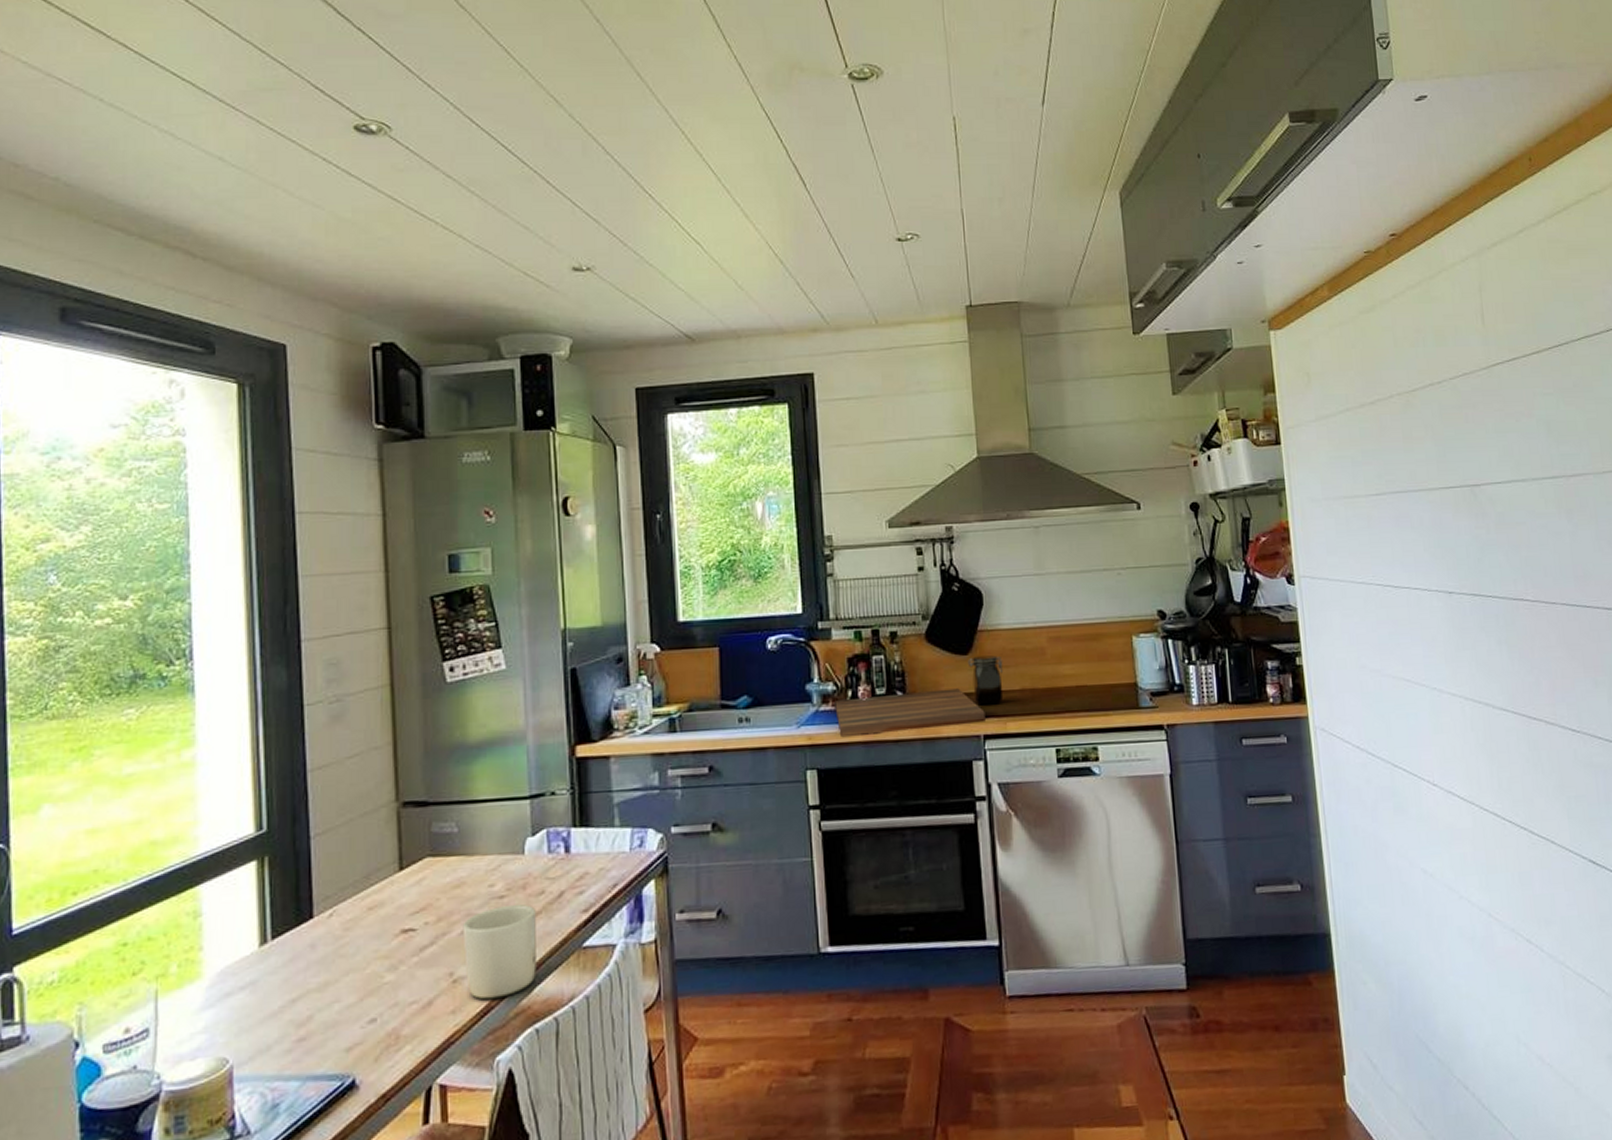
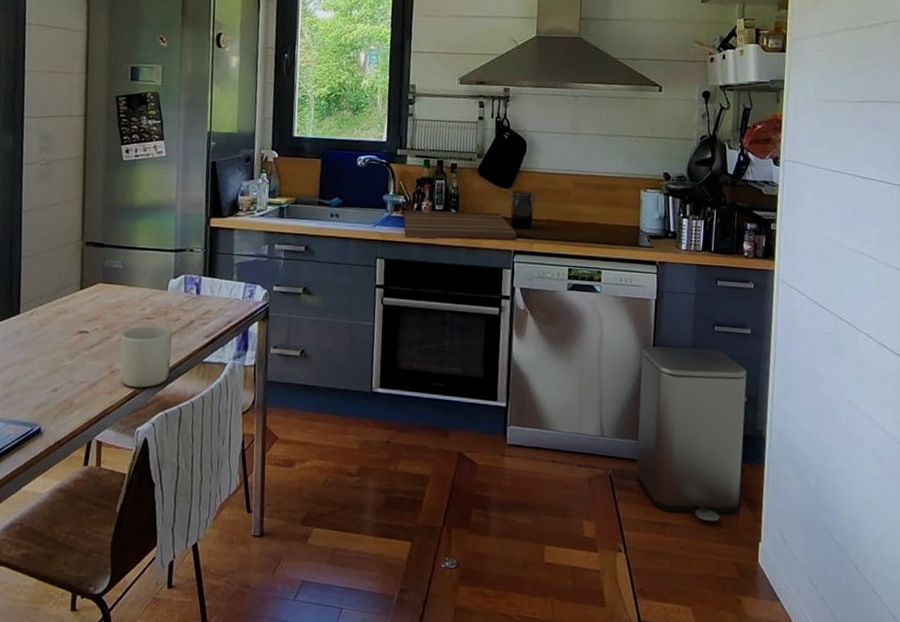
pedal bin: none [1162,827,1312,1058] -> present [636,345,748,521]

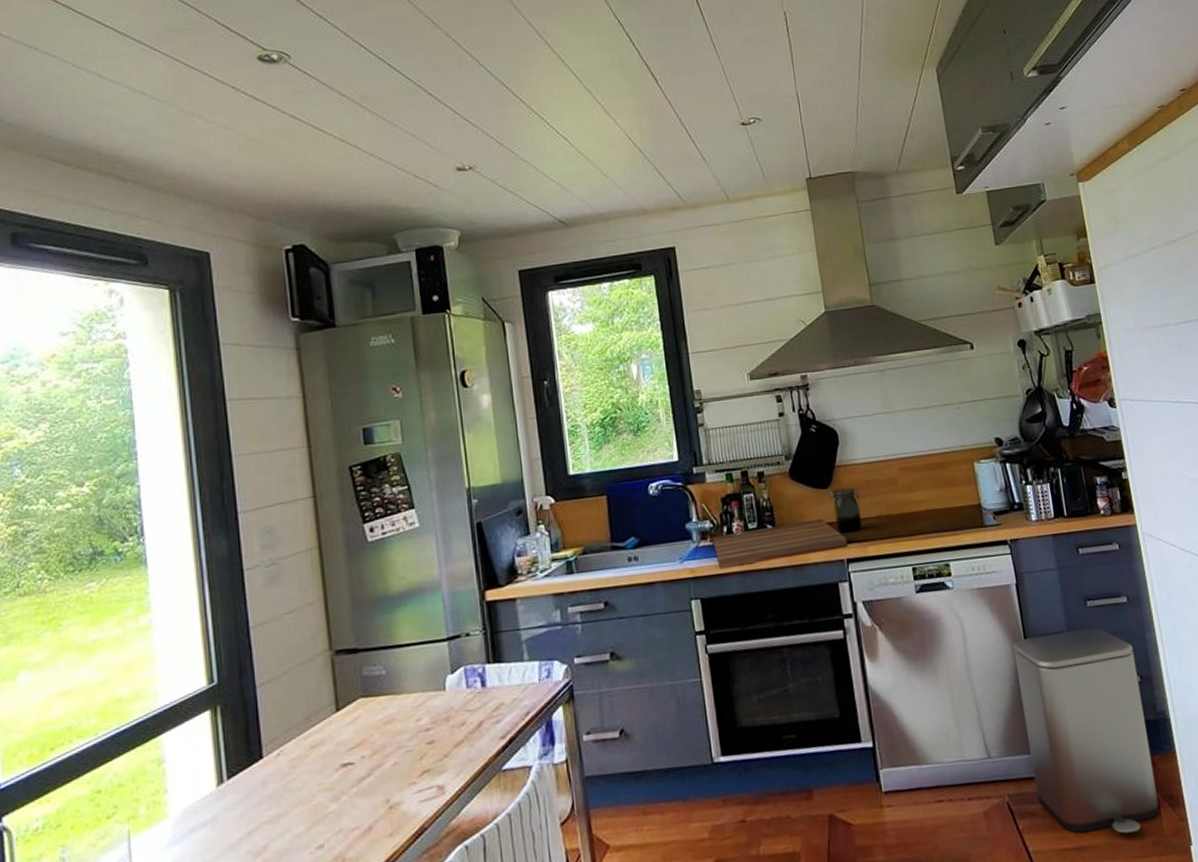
mug: present [120,325,172,389] -> none [395,735,463,823]

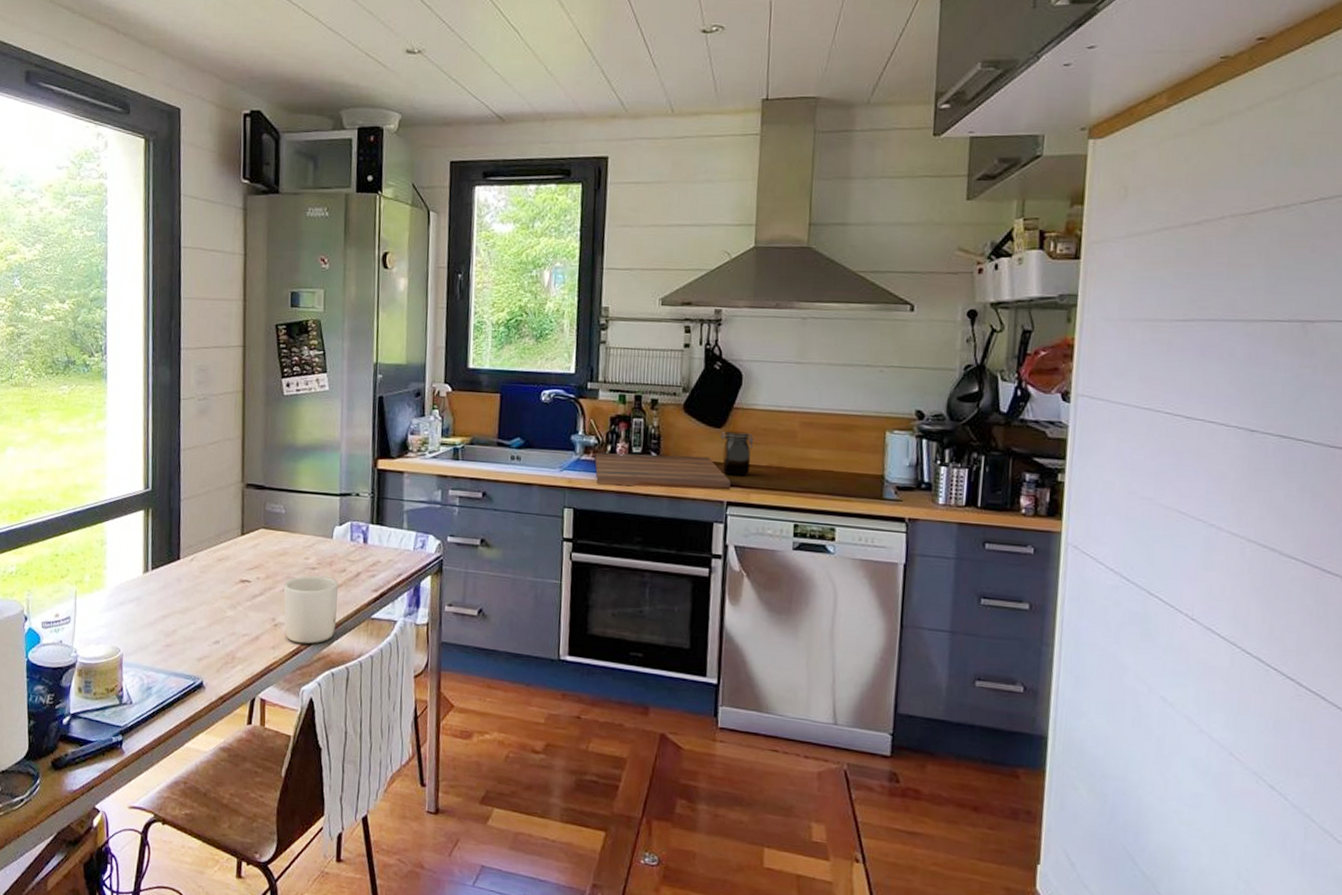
mug: none [395,735,463,823] -> present [283,575,338,645]
pedal bin: present [1013,627,1159,834] -> none [878,619,1024,835]

